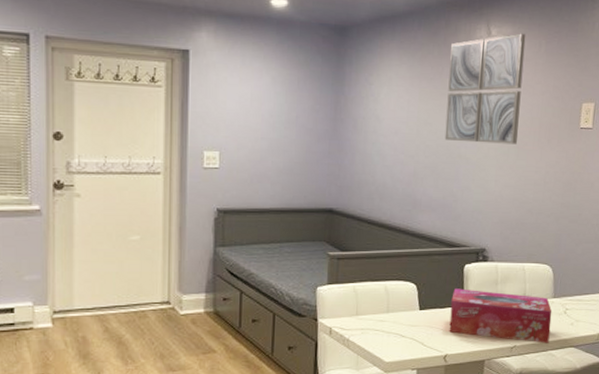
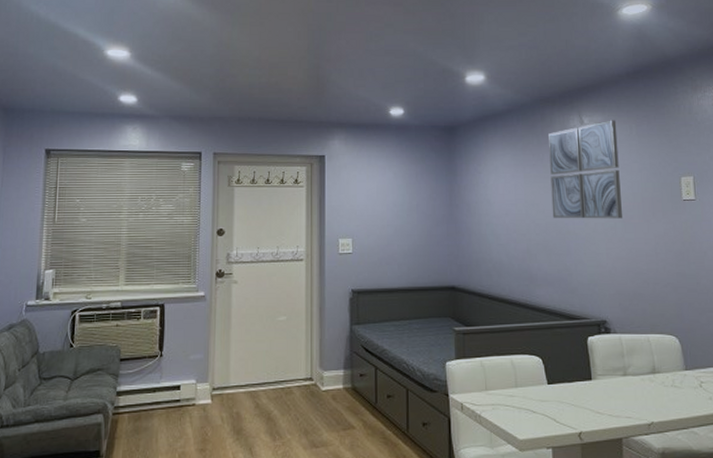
tissue box: present [449,288,552,343] -> none [578,361,689,420]

